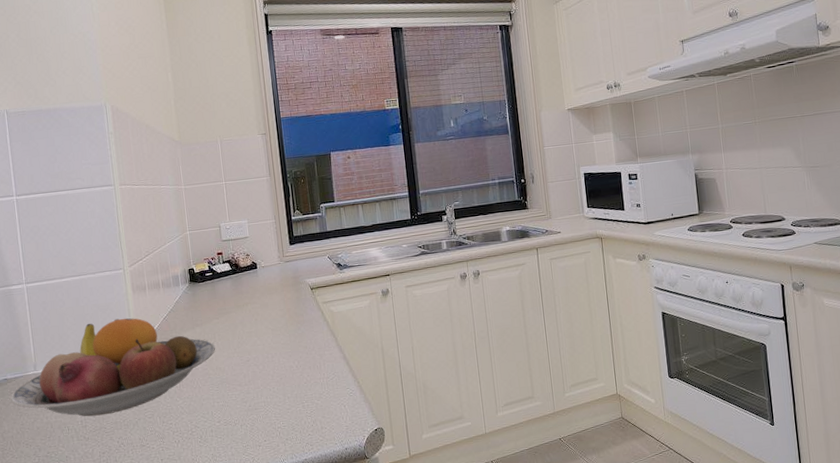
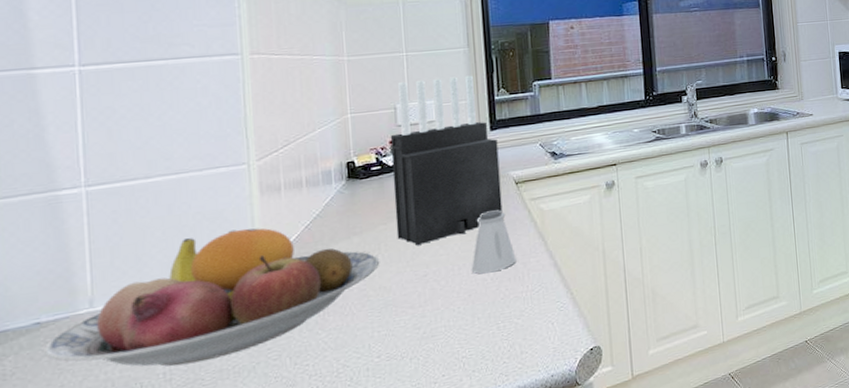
knife block: none [217,199,302,336] -> present [390,75,503,245]
saltshaker: none [281,310,315,362] -> present [471,210,516,274]

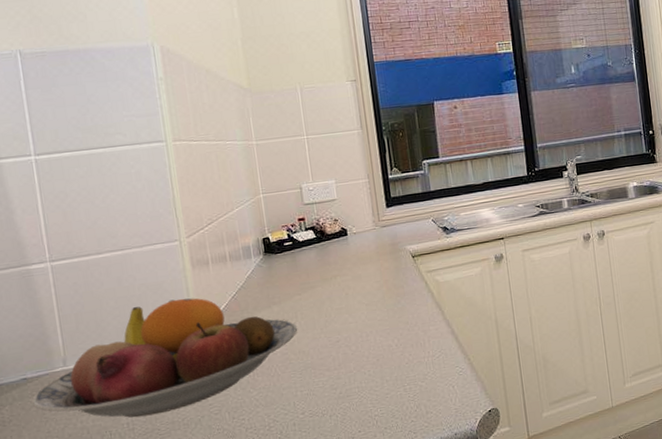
knife block: present [390,75,503,245] -> none [298,155,402,314]
saltshaker: present [471,210,516,274] -> none [377,281,417,341]

